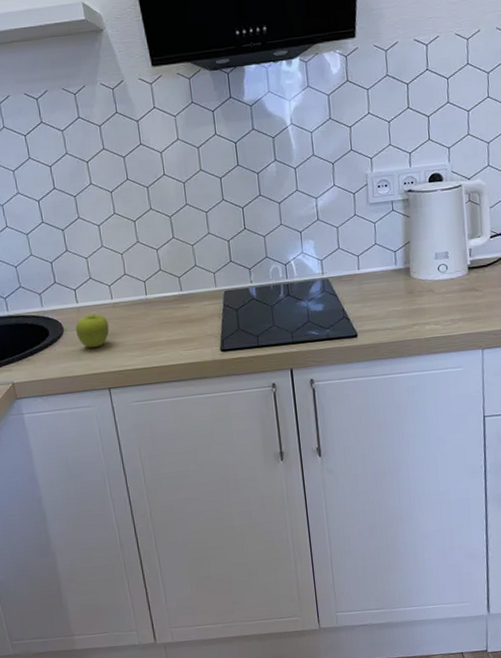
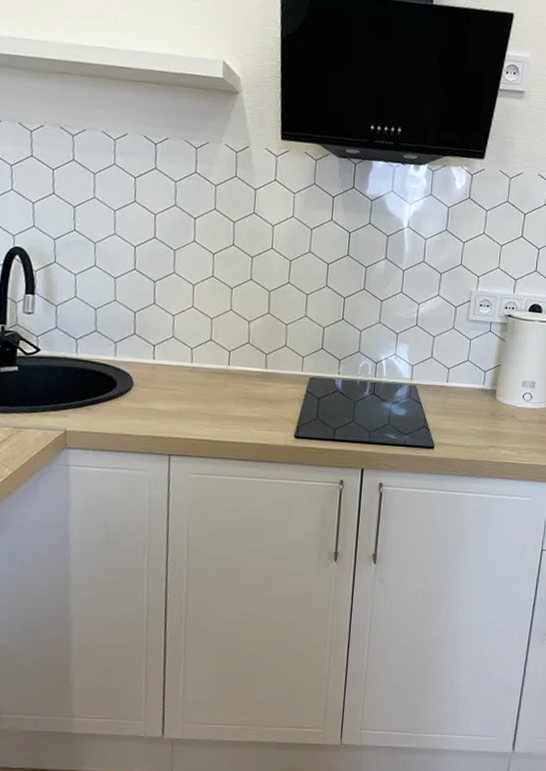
fruit: present [75,313,109,348] -> none [146,373,183,410]

